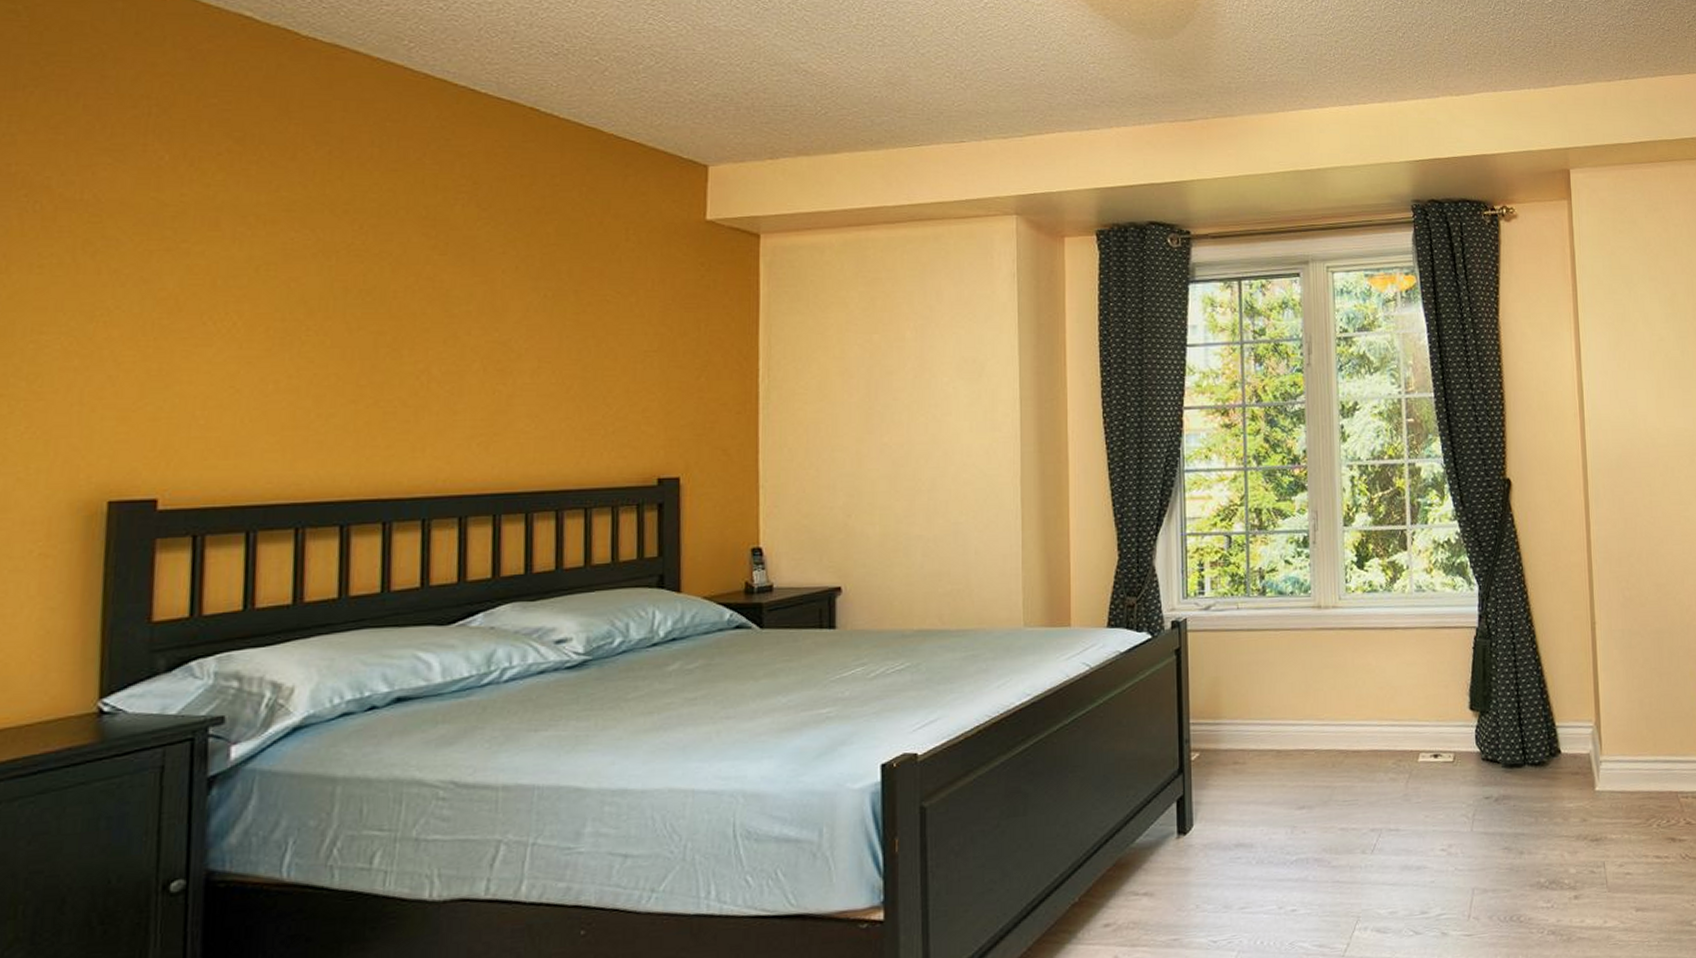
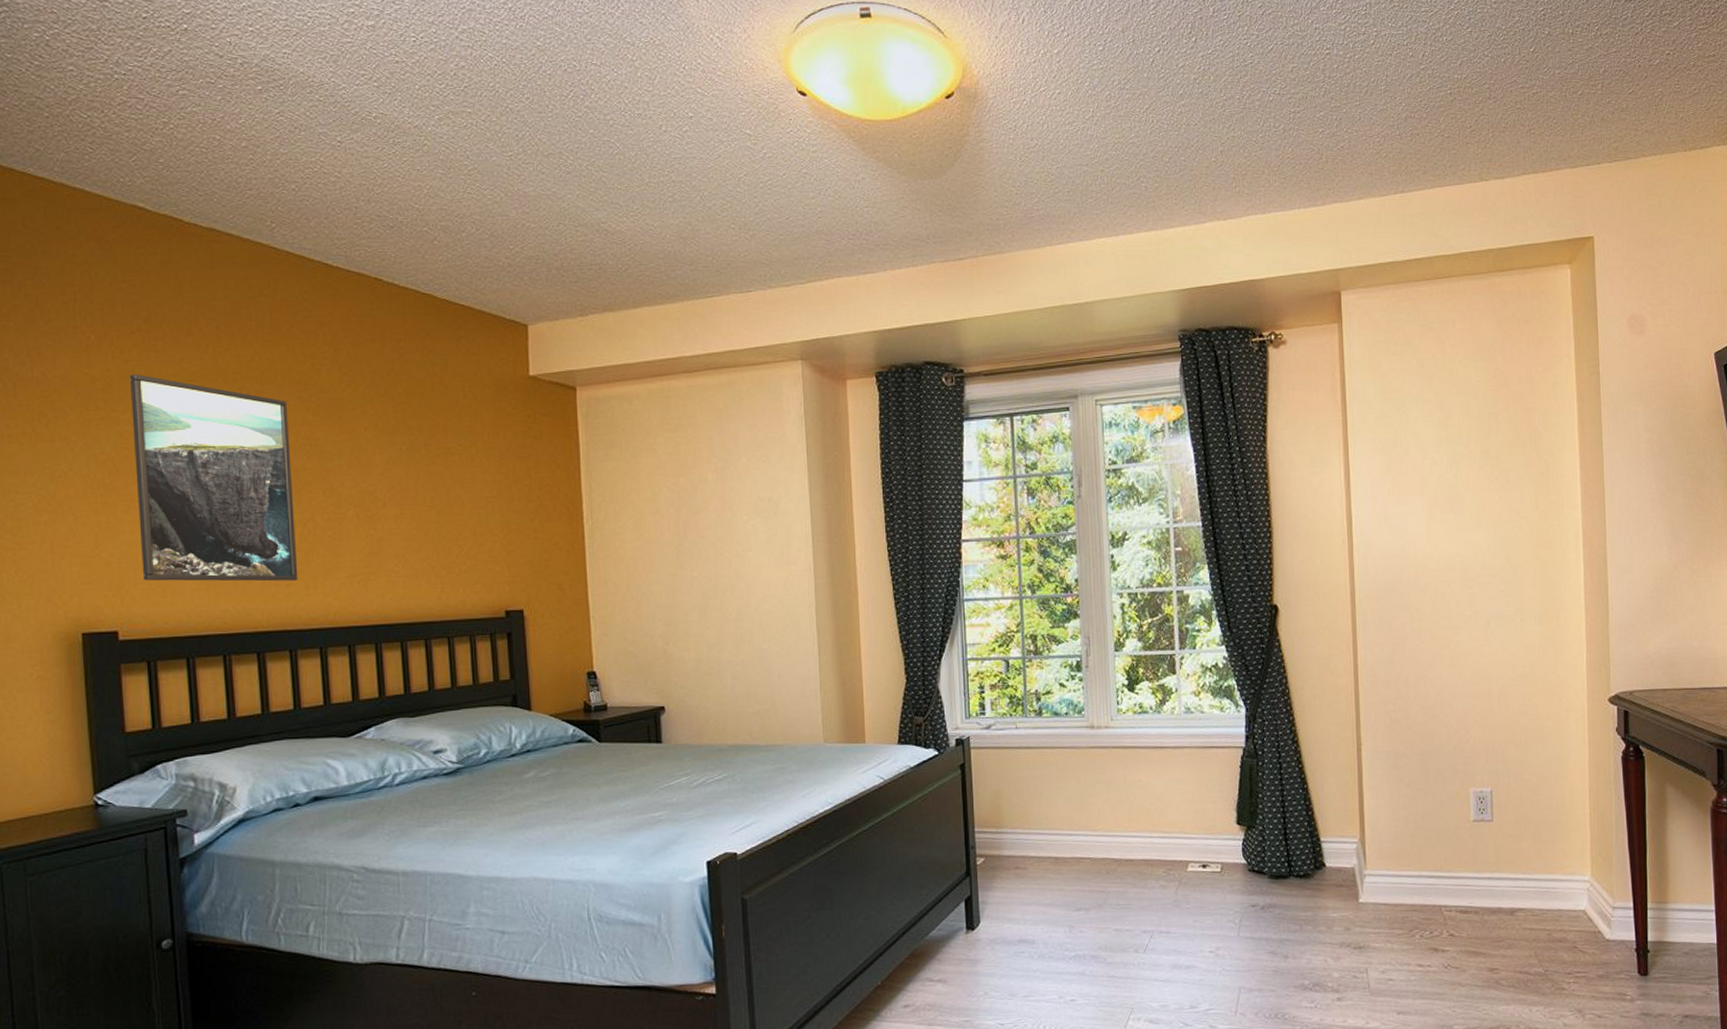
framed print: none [198,200,409,442] -> present [129,374,298,582]

